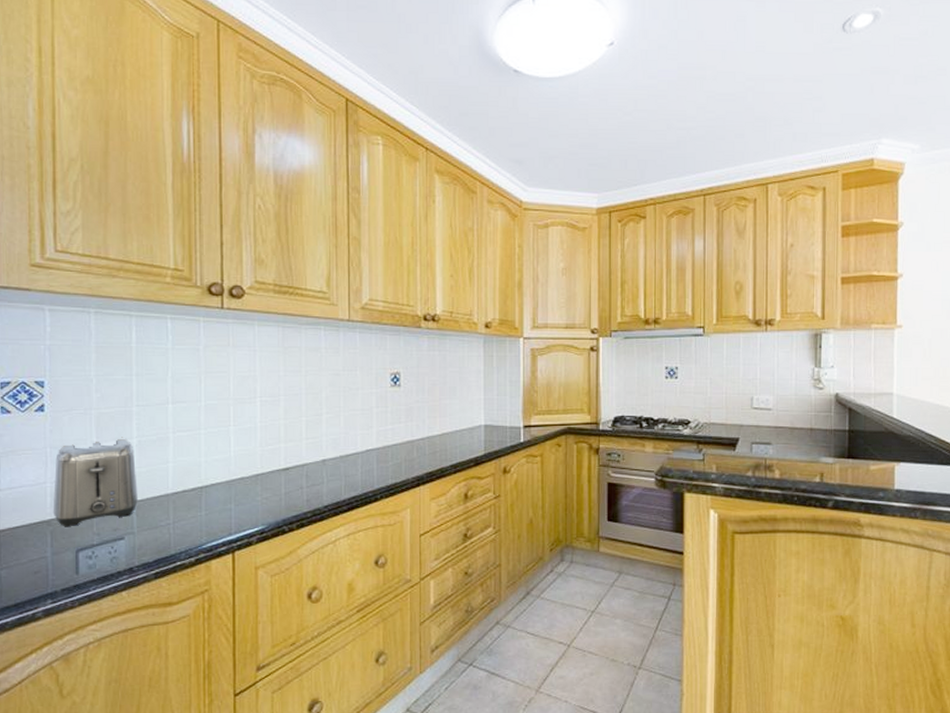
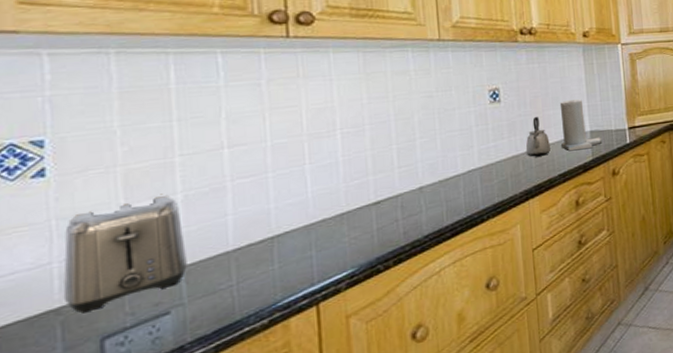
kettle: none [420,404,444,444] -> present [525,116,550,157]
paper towel: none [454,391,495,443] -> present [559,99,601,151]

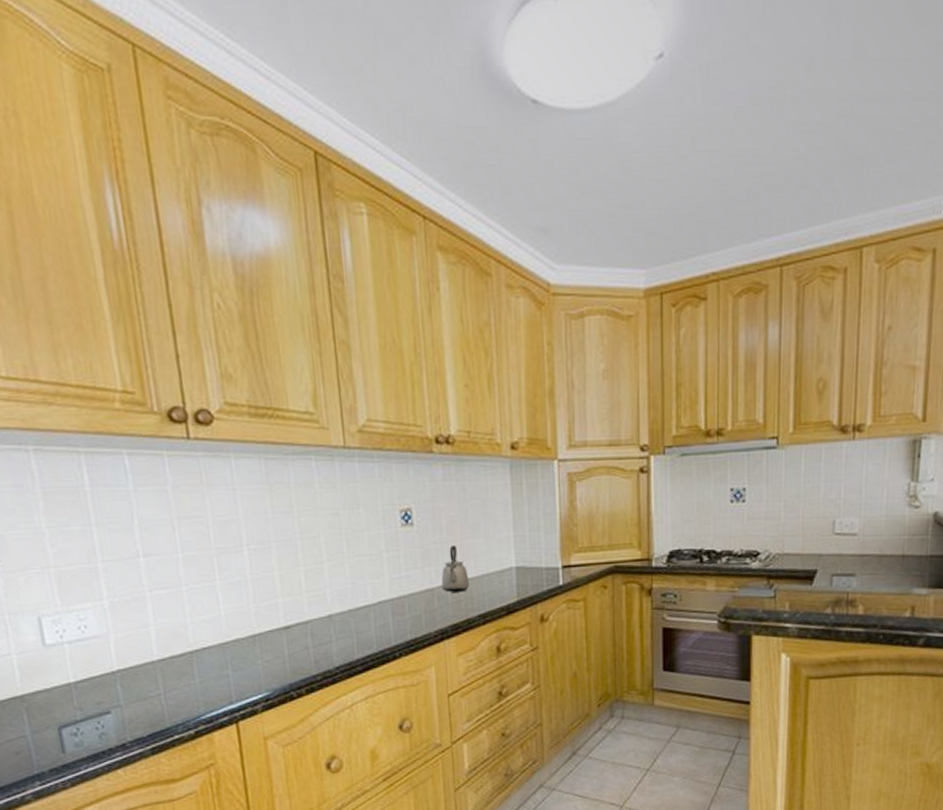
toaster: present [63,193,187,314] -> none [16,598,121,703]
paper towel: present [559,99,601,151] -> none [480,527,529,589]

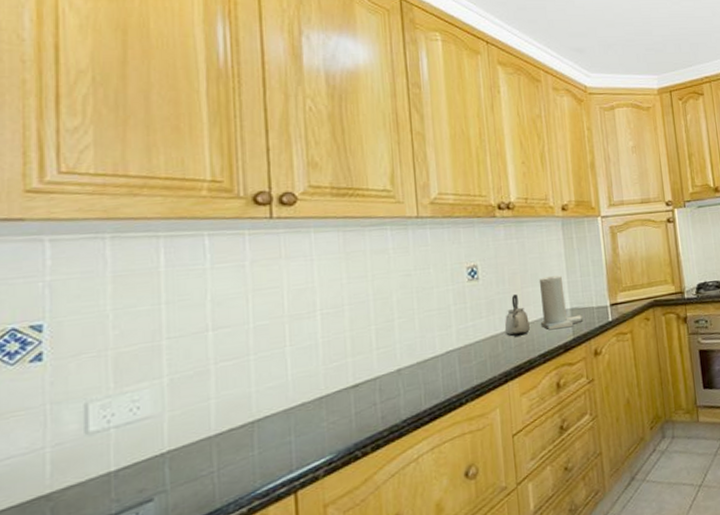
paper towel: none [480,527,529,589] -> present [538,275,582,330]

